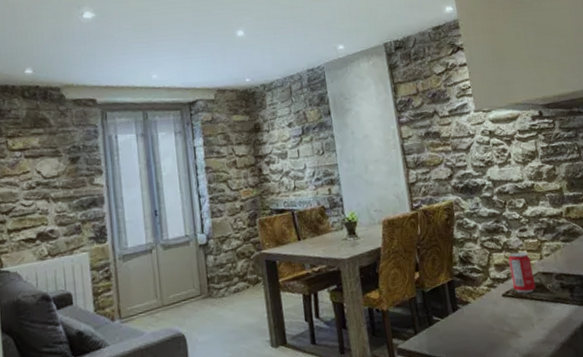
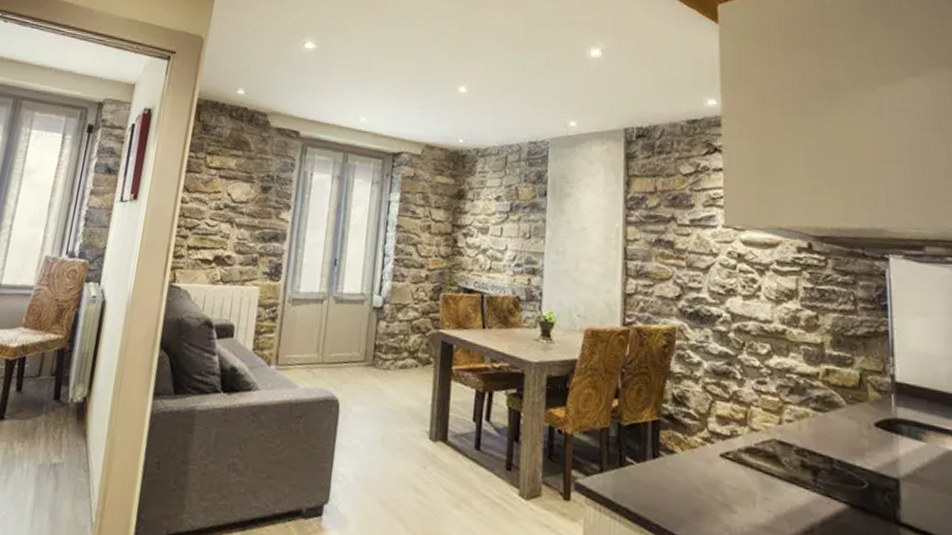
beverage can: present [508,251,536,294] -> none [736,406,767,462]

